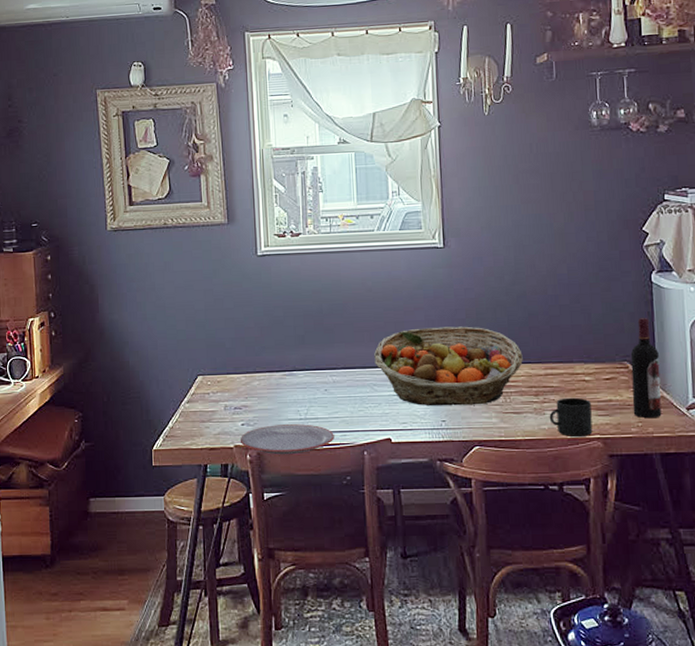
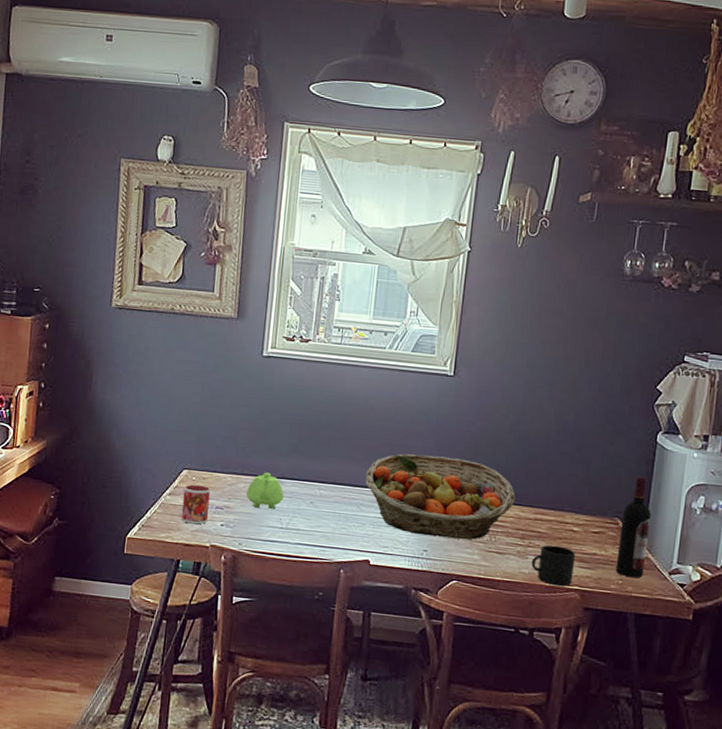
mug: none [201,389,229,428] -> present [181,484,210,525]
plate: present [240,424,334,455] -> none [216,529,313,563]
teapot: none [262,367,298,404] -> present [246,472,284,509]

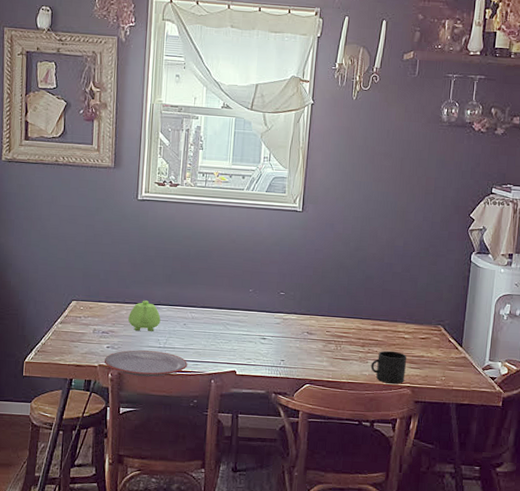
mug: present [181,484,210,525] -> none [72,313,97,348]
plate: none [216,529,313,563] -> present [104,350,187,377]
fruit basket: present [365,454,515,540] -> none [230,279,356,350]
wine bottle: present [615,476,651,579] -> none [439,290,467,375]

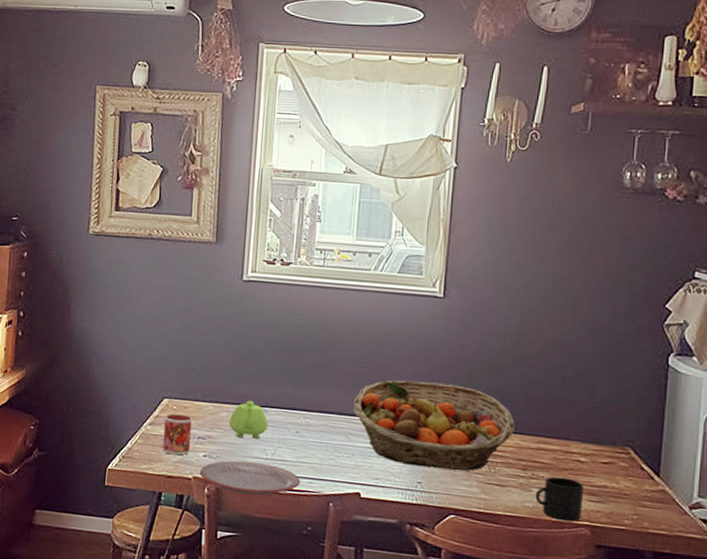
mug: none [72,313,97,348] -> present [162,414,192,456]
fruit basket: none [230,279,356,350] -> present [353,380,515,471]

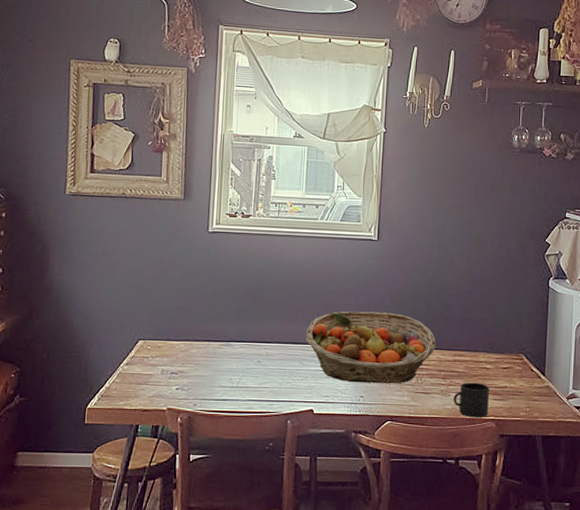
mug: present [162,414,192,456] -> none [138,353,165,390]
plate: present [199,460,300,495] -> none [173,391,262,420]
teapot: present [229,400,268,439] -> none [199,337,233,371]

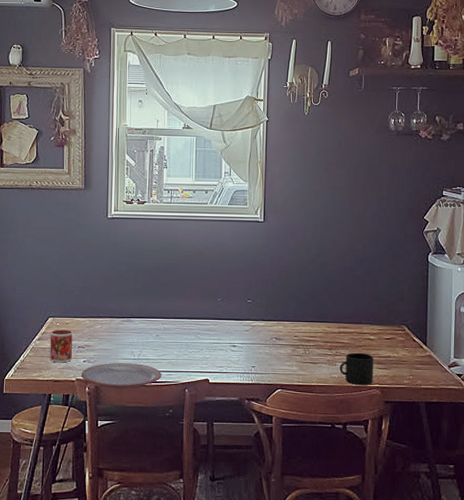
mug: none [138,353,165,390] -> present [49,329,73,363]
plate: none [173,391,262,420] -> present [81,363,162,389]
fruit basket: present [306,311,436,384] -> none [200,288,322,355]

